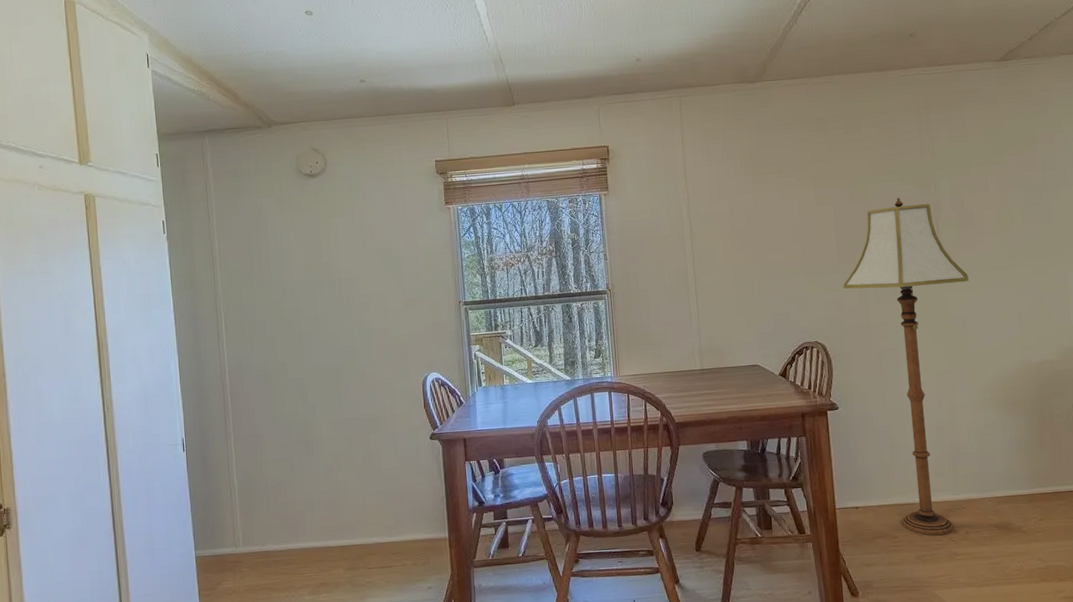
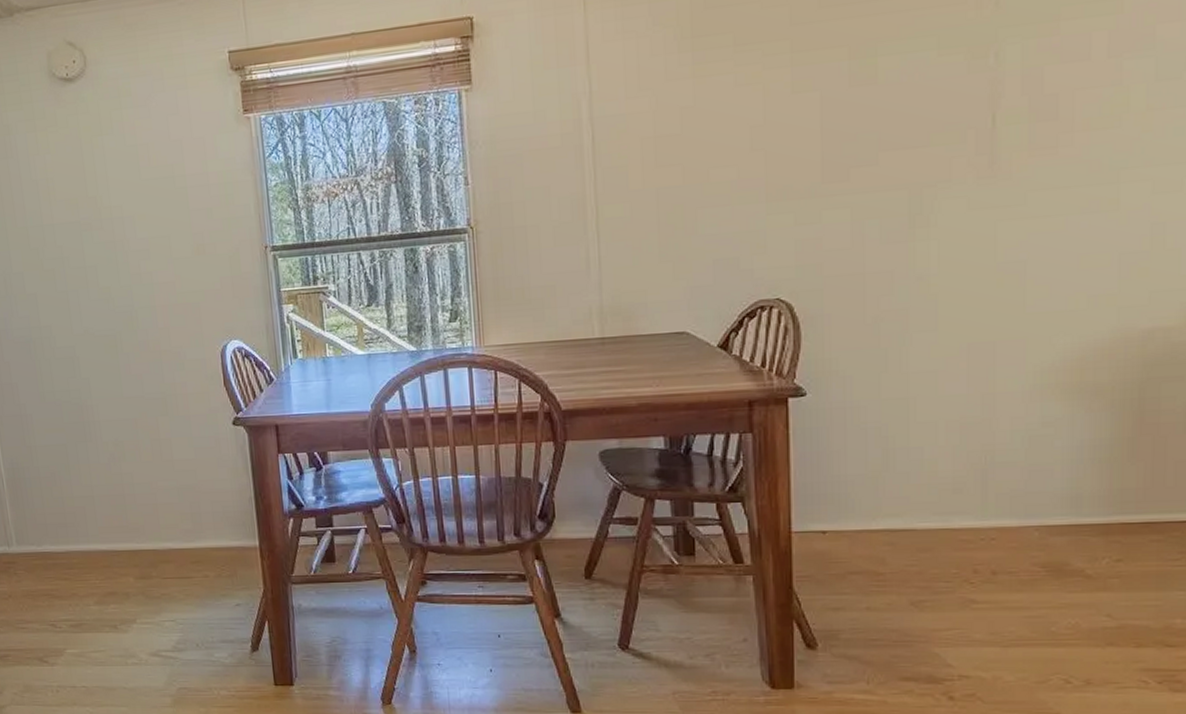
floor lamp: present [843,197,969,536] -> none [827,75,1039,575]

